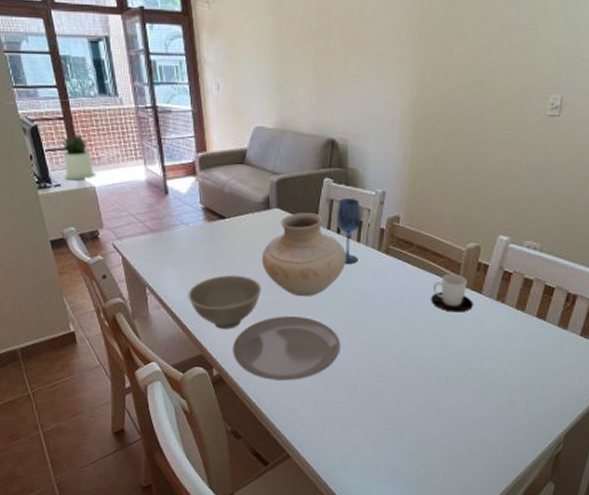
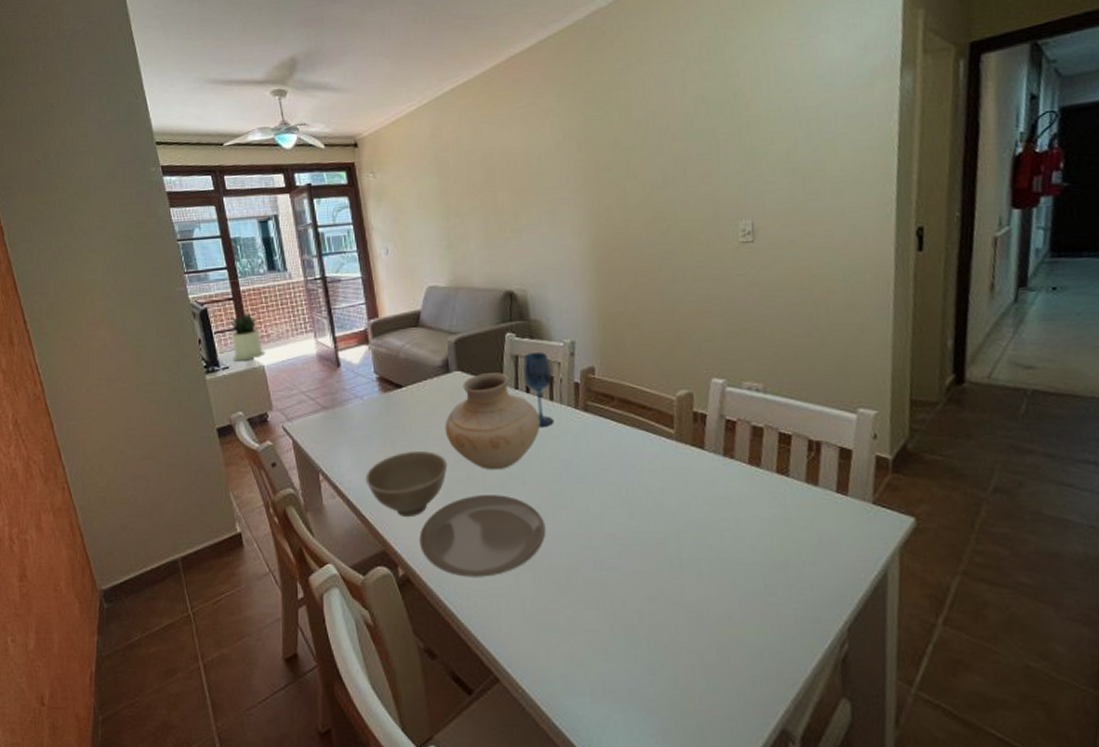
cup: present [431,273,473,313] -> none [645,428,697,475]

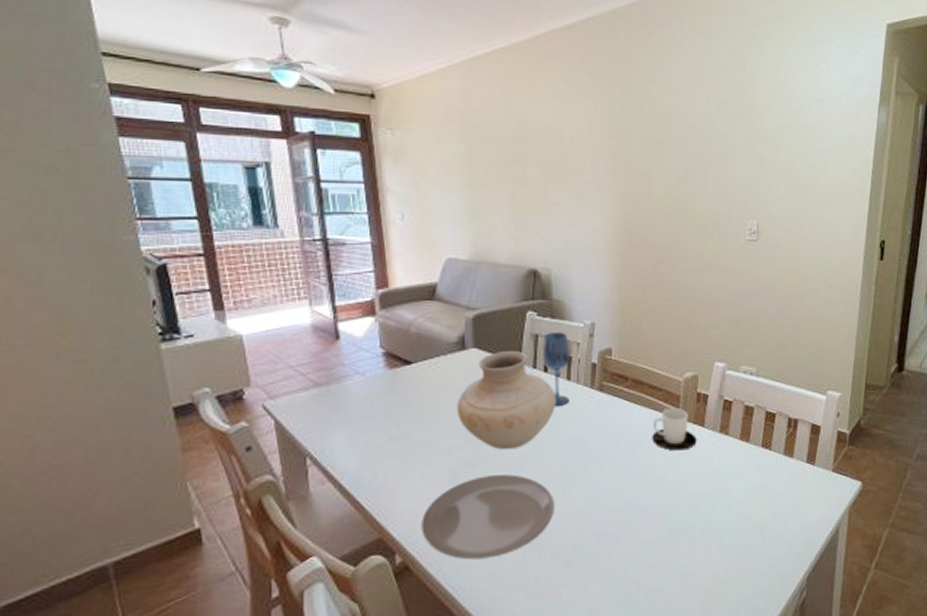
planter: present [228,312,266,361] -> none [196,272,245,329]
bowl: present [365,451,448,517] -> none [363,431,458,501]
cup: none [645,428,697,475] -> present [652,407,697,451]

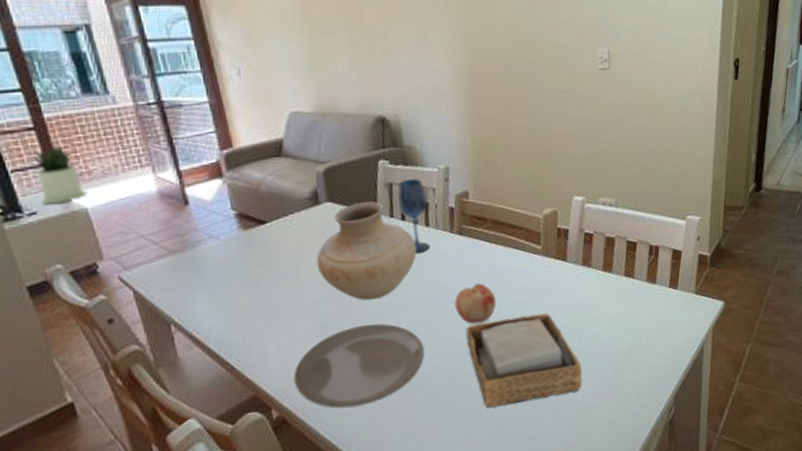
planter: none [196,272,245,329] -> present [29,144,88,205]
fruit: none [589,442,631,483] -> present [454,283,497,324]
napkin holder: none [598,478,712,573] -> present [466,313,582,408]
cup: present [652,407,697,451] -> none [515,244,560,287]

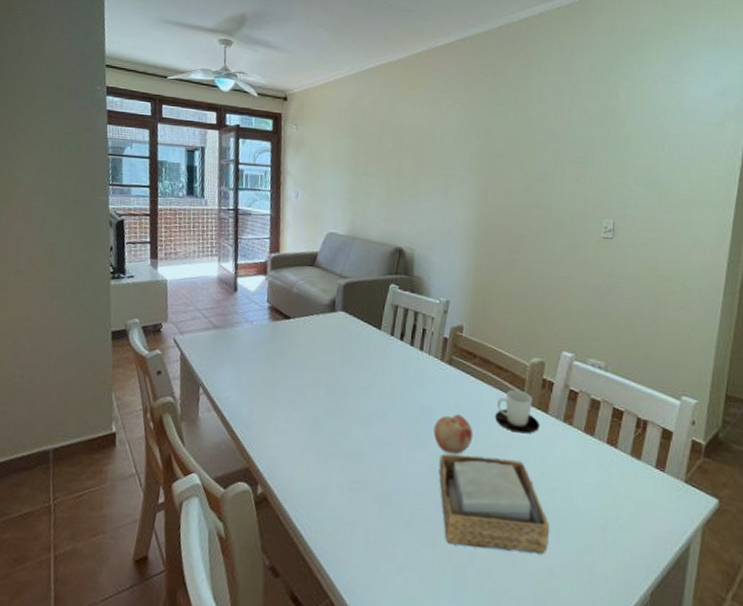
planter: present [29,144,88,205] -> none [138,229,171,273]
plate: present [293,323,425,409] -> none [281,427,399,505]
vase: present [316,201,417,300] -> none [322,317,409,406]
wineglass: present [397,179,430,253] -> none [399,305,426,373]
cup: none [515,244,560,287] -> present [495,389,540,434]

